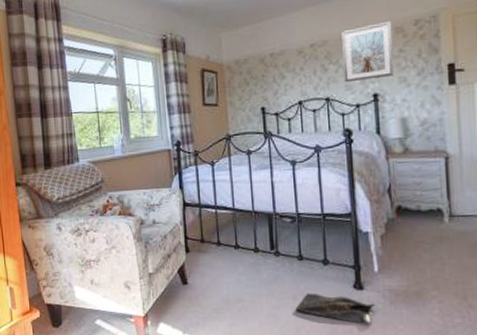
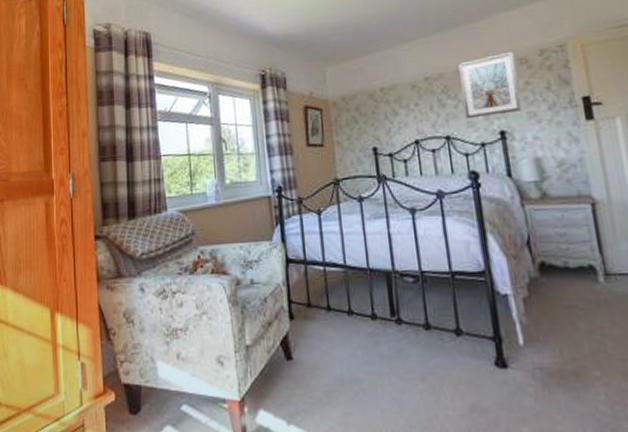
bag: present [295,293,376,325] -> none [424,371,525,415]

